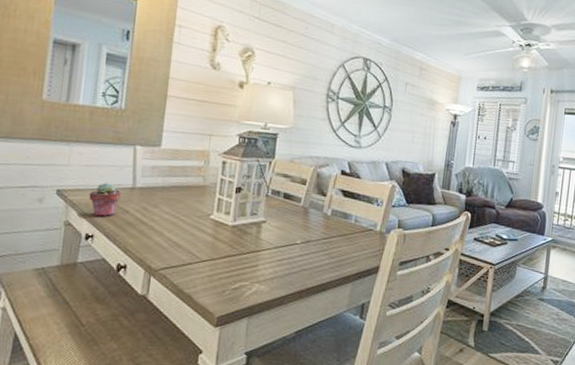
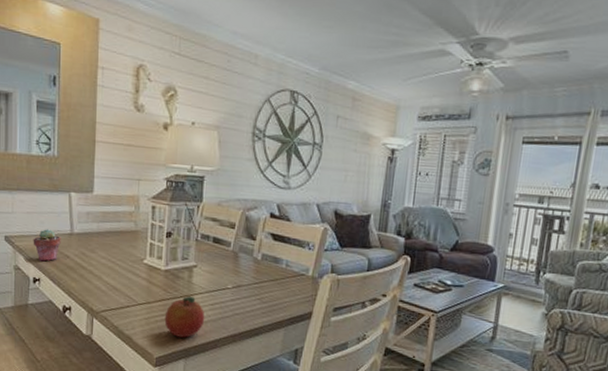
fruit: none [228,252,272,295] -> present [164,296,205,338]

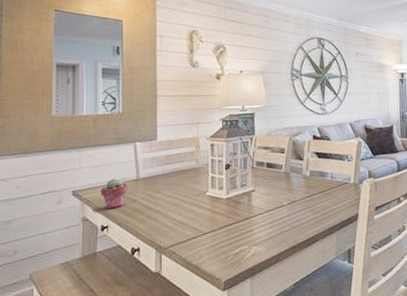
fruit: present [164,296,205,338] -> none [229,219,266,258]

